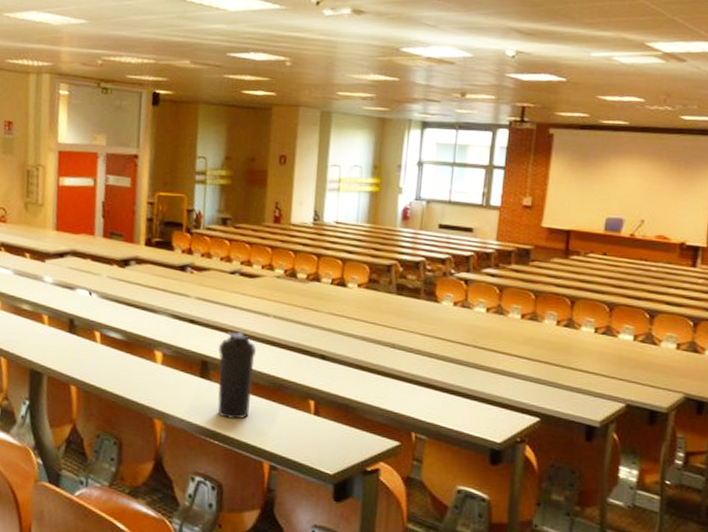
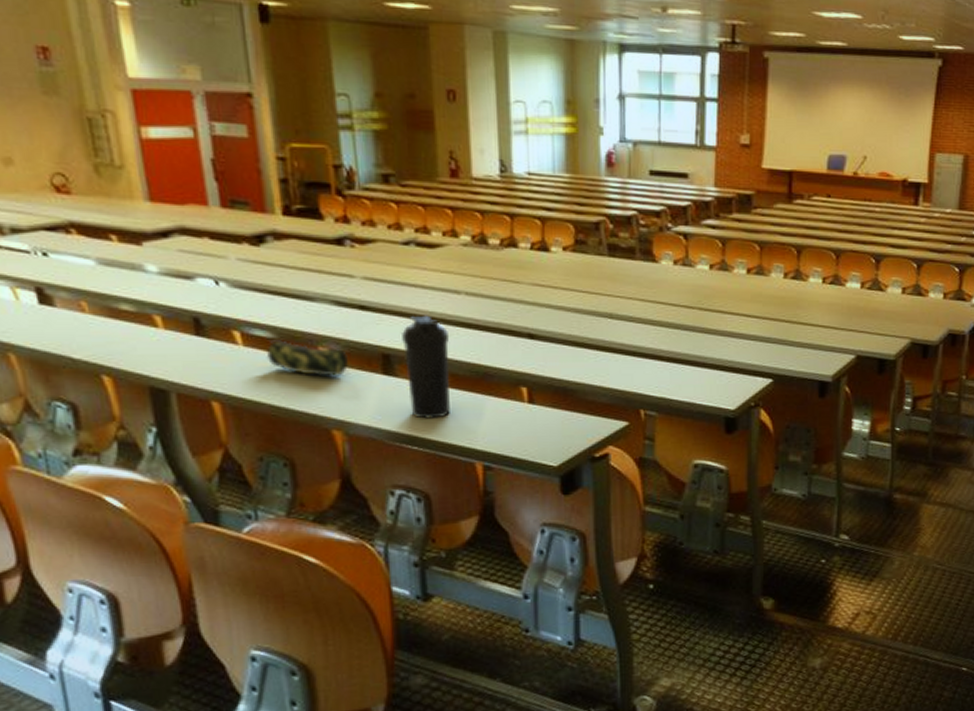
pencil case: none [115,341,175,375] -> present [265,340,348,376]

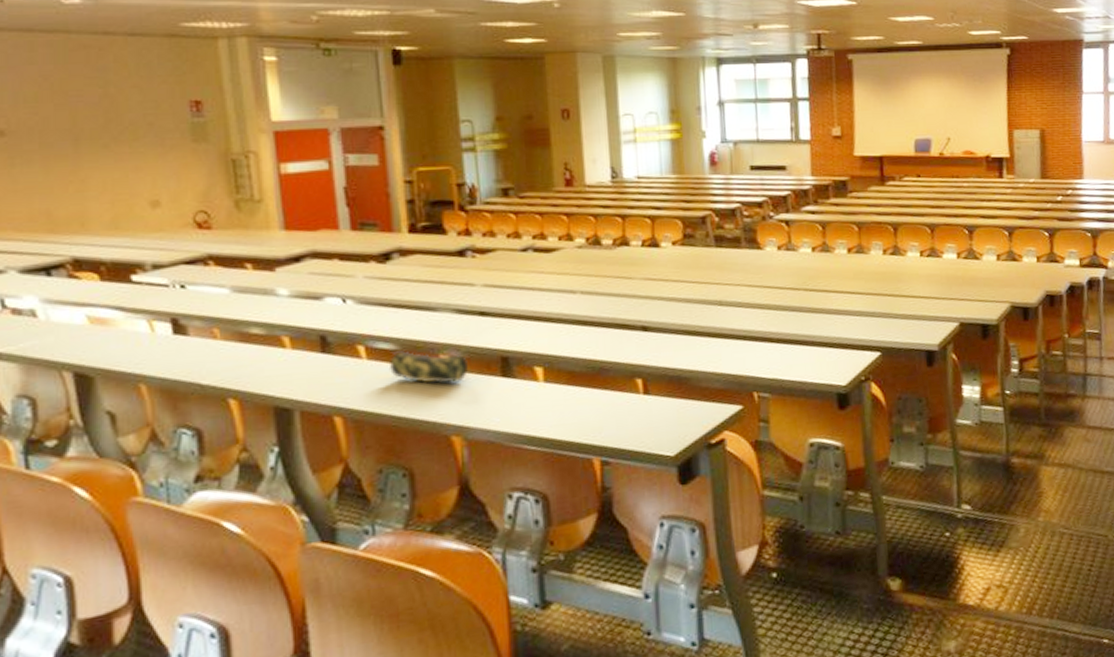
water bottle: present [400,315,450,419] -> none [518,316,567,418]

